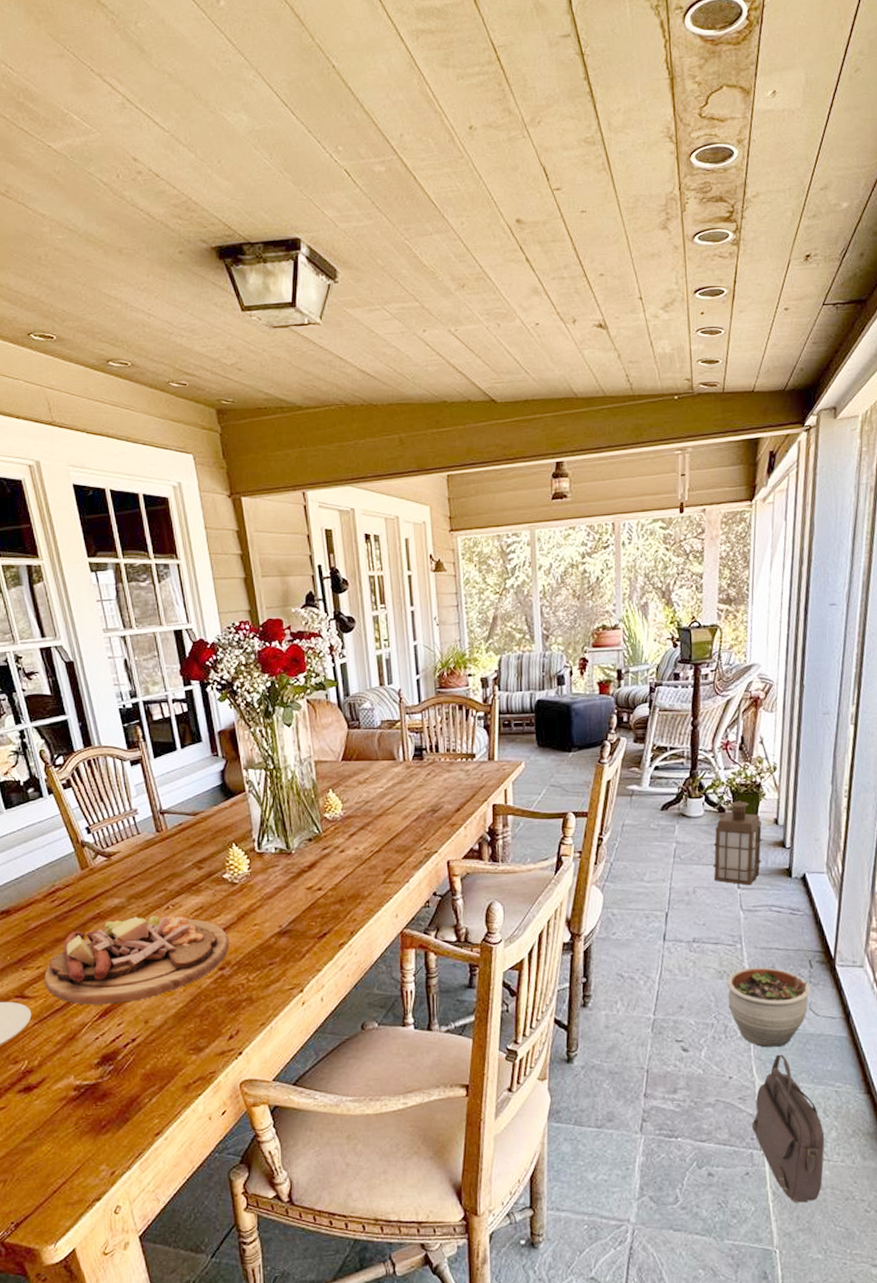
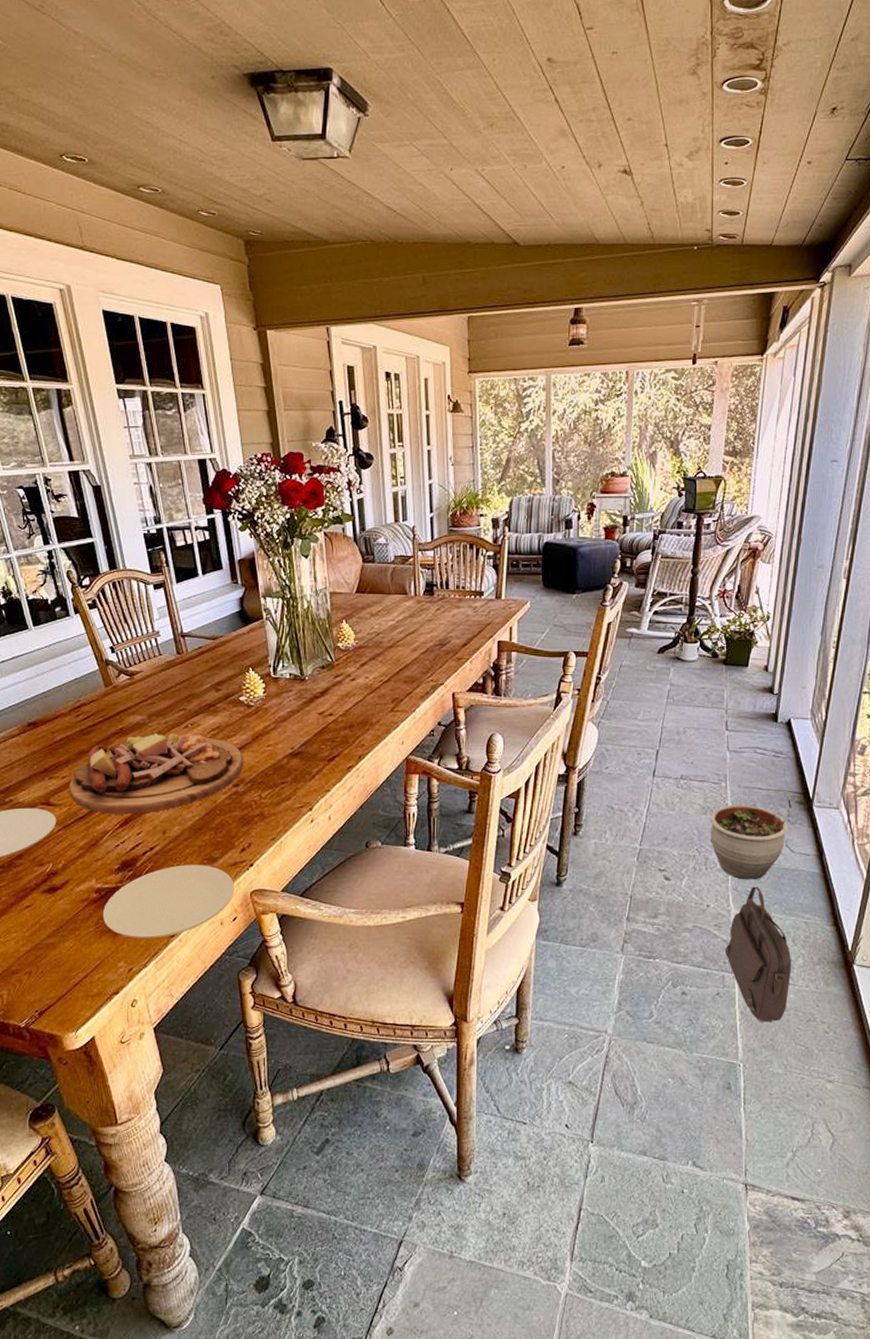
plate: none [82,1055,223,1139] -> present [102,865,234,939]
lantern: present [713,801,762,886] -> none [703,647,752,728]

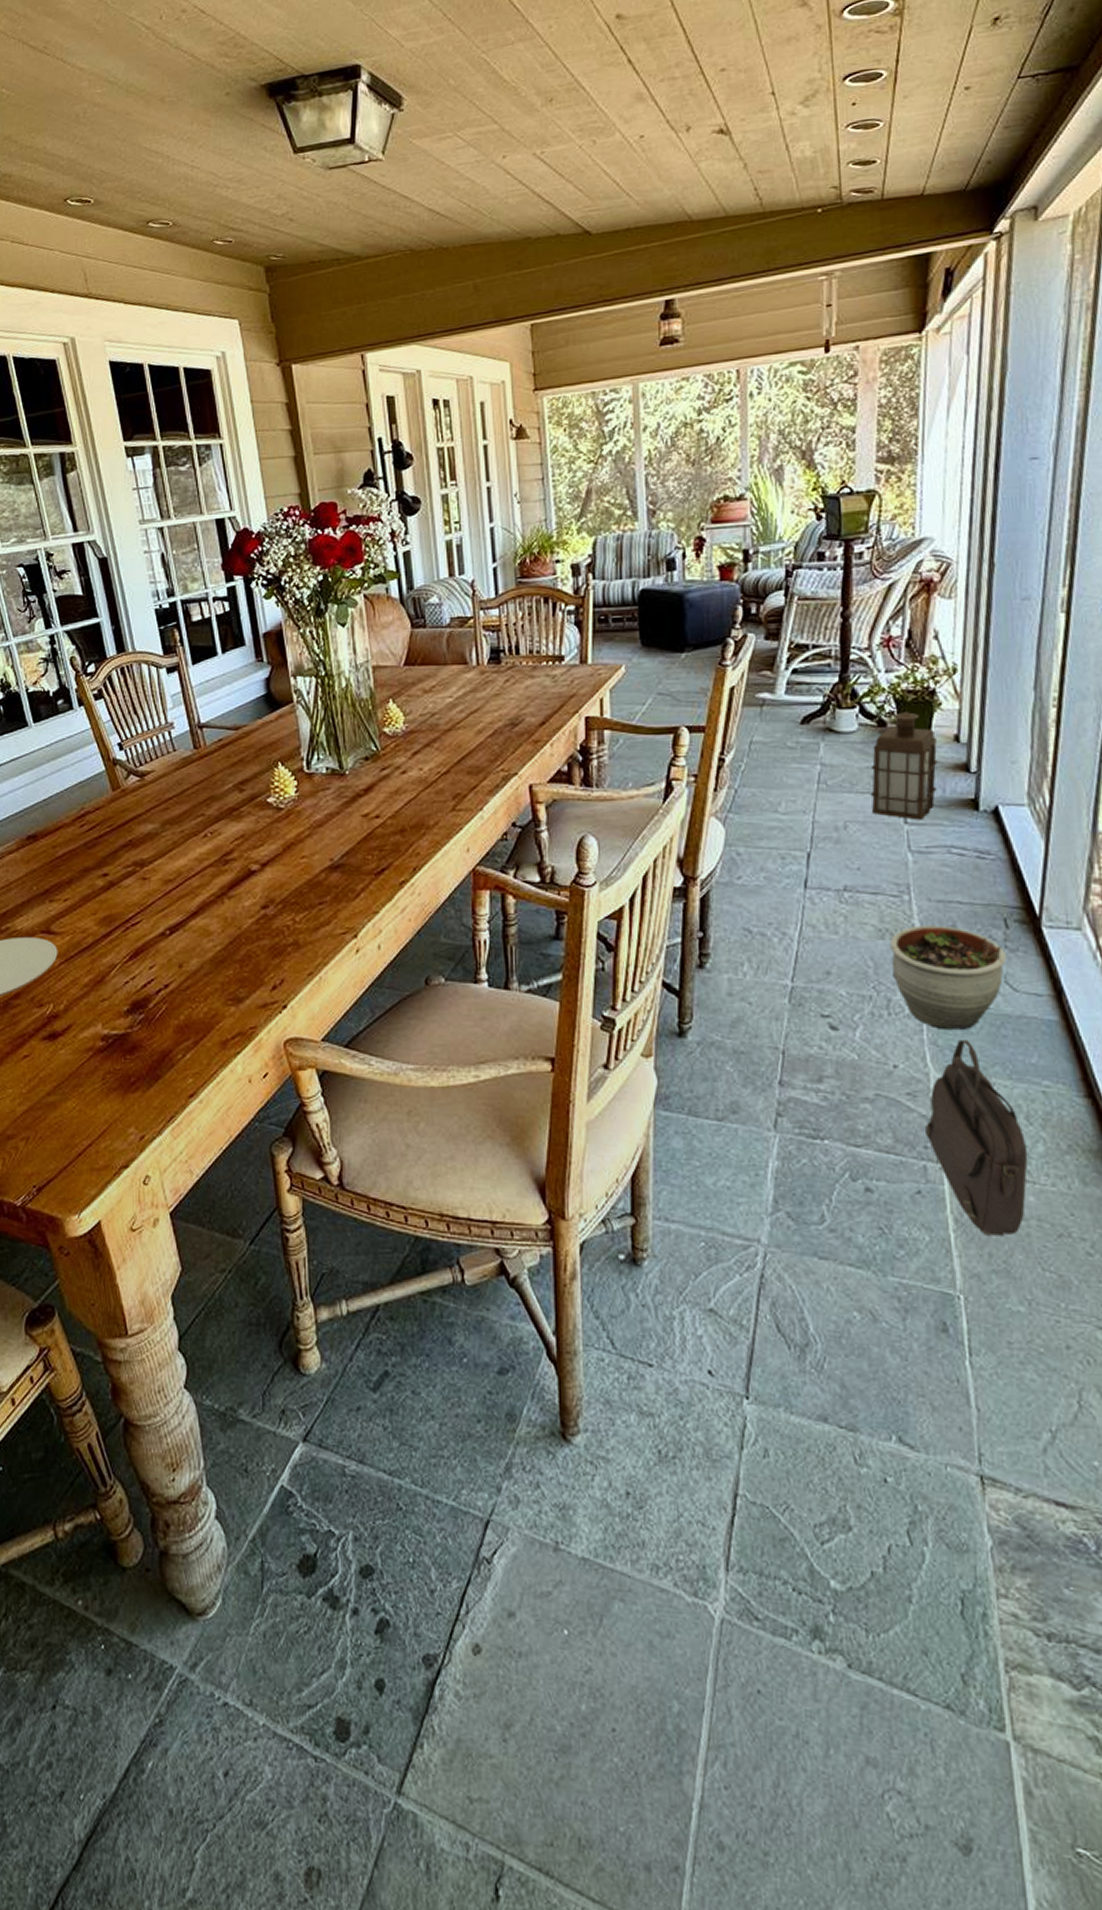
food platter: present [69,733,244,815] -> none [72,844,273,944]
plate: present [102,865,234,939] -> none [109,1006,264,1099]
lantern: none [703,647,752,728] -> present [870,712,938,820]

